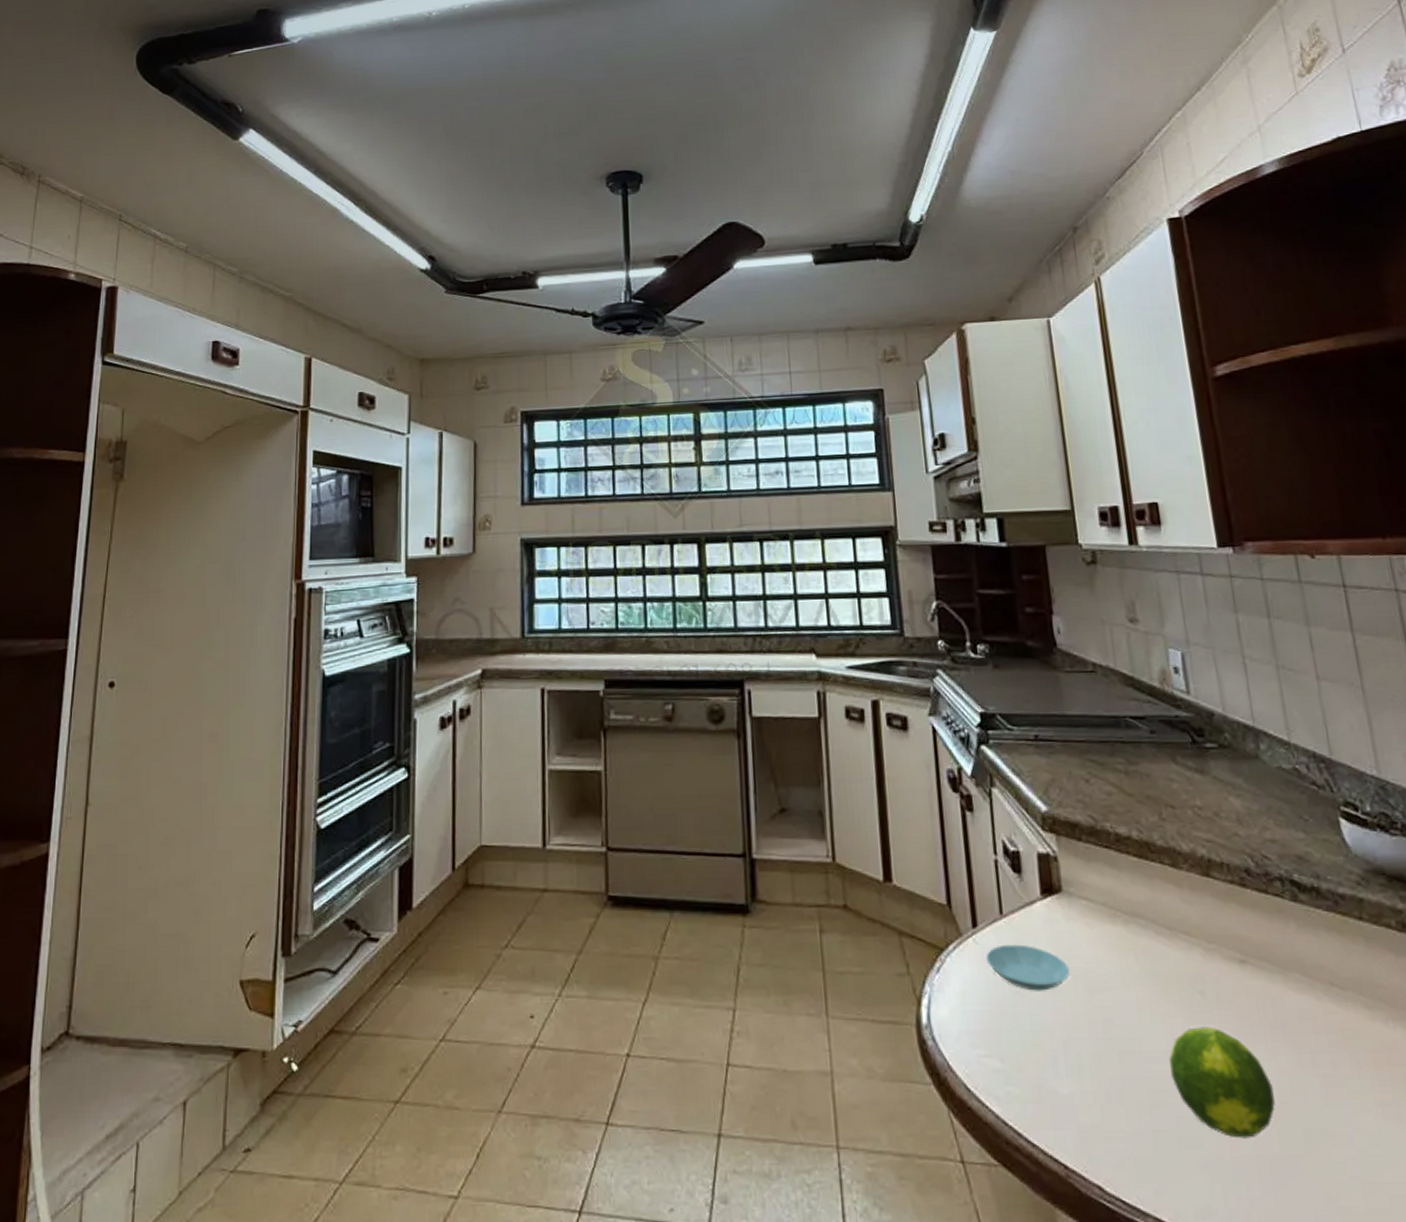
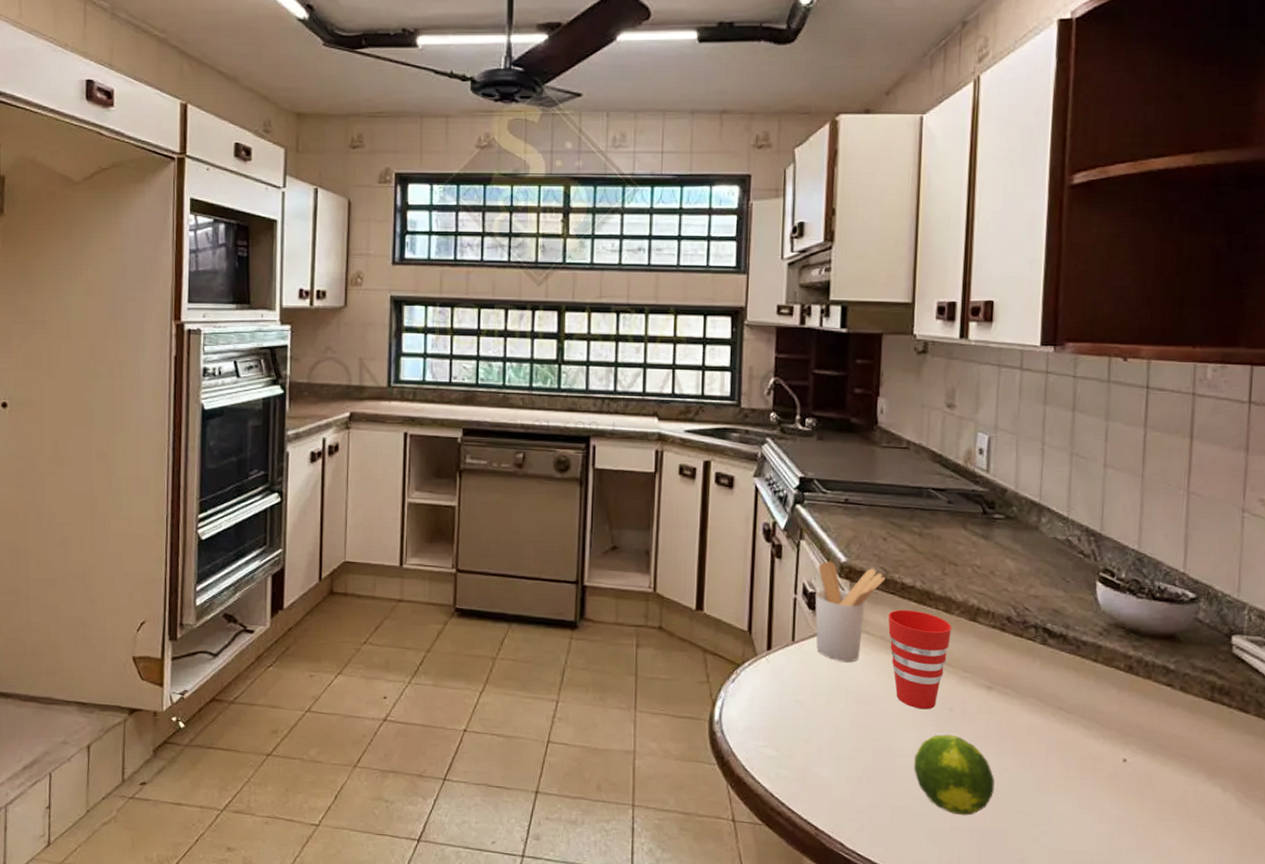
saucer: present [986,944,1070,991] -> none [775,664,844,701]
utensil holder: none [1016,811,1096,938] -> present [815,561,886,663]
cup: none [1106,866,1185,995] -> present [888,609,951,710]

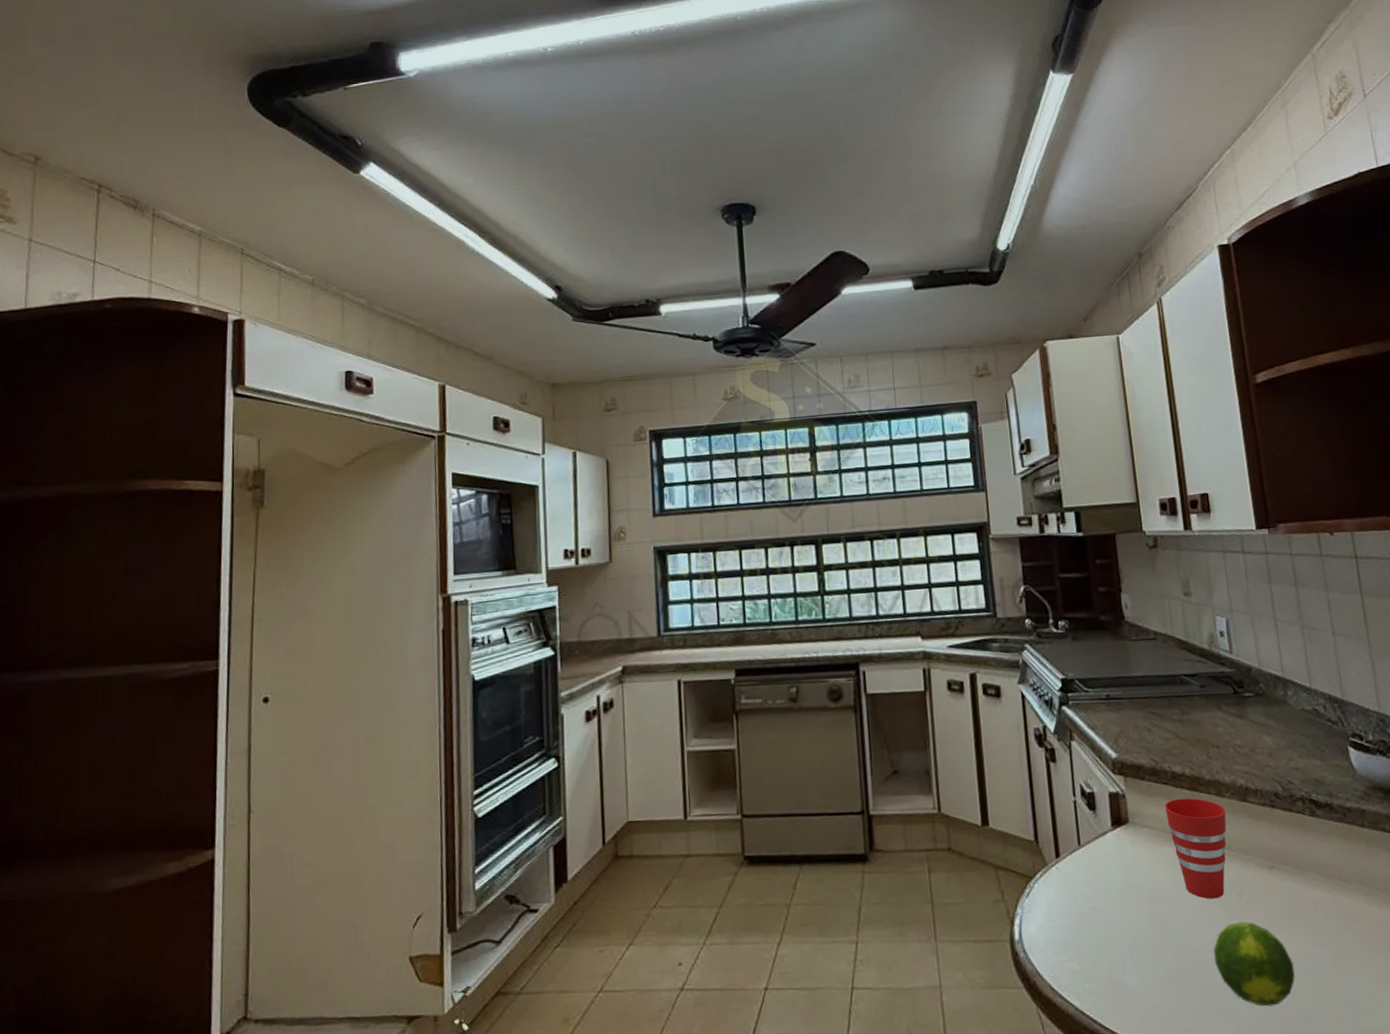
utensil holder: present [815,561,886,663] -> none [1092,758,1156,861]

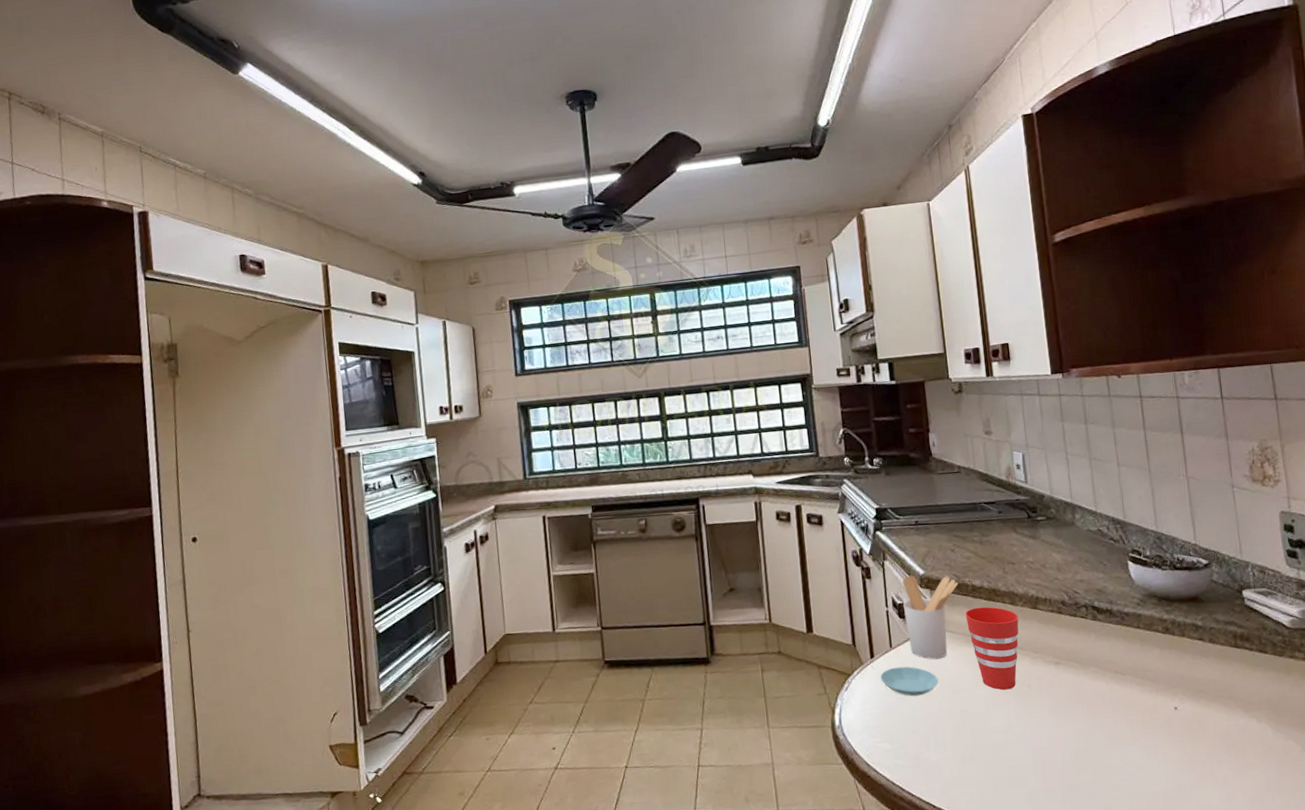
saucer: none [1067,868,1135,905] -> present [880,666,939,696]
utensil holder: none [1092,758,1156,861] -> present [902,575,959,660]
fruit: present [1213,921,1295,1007] -> none [1005,707,1075,776]

